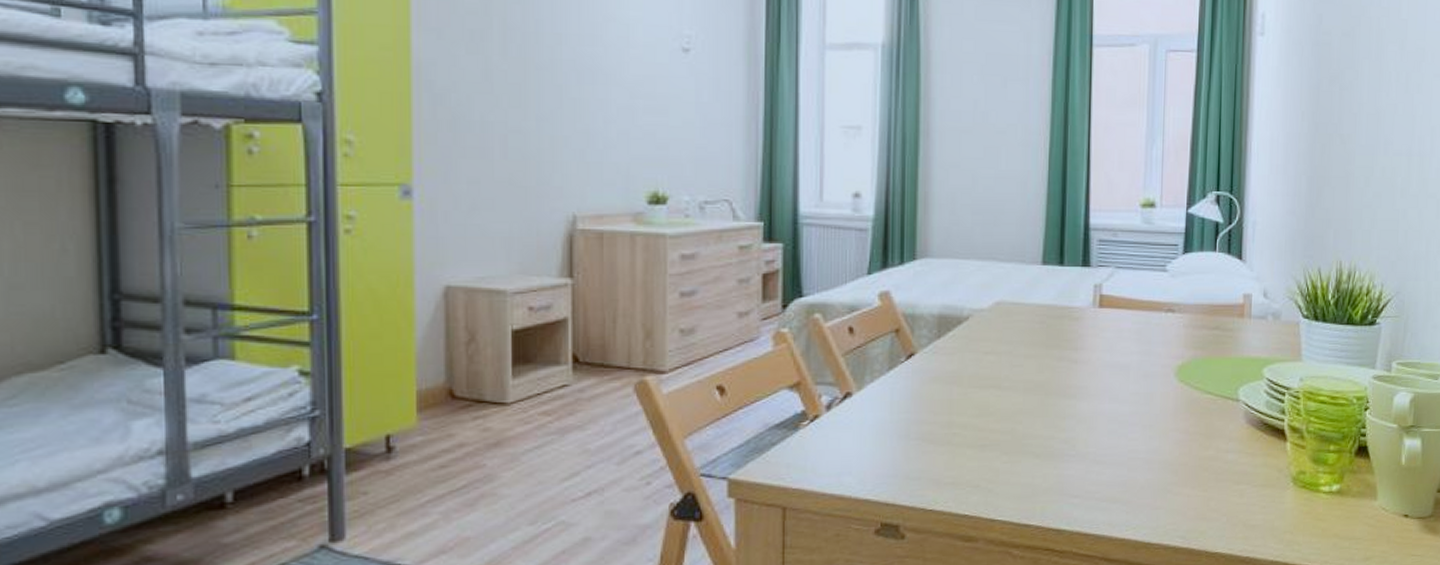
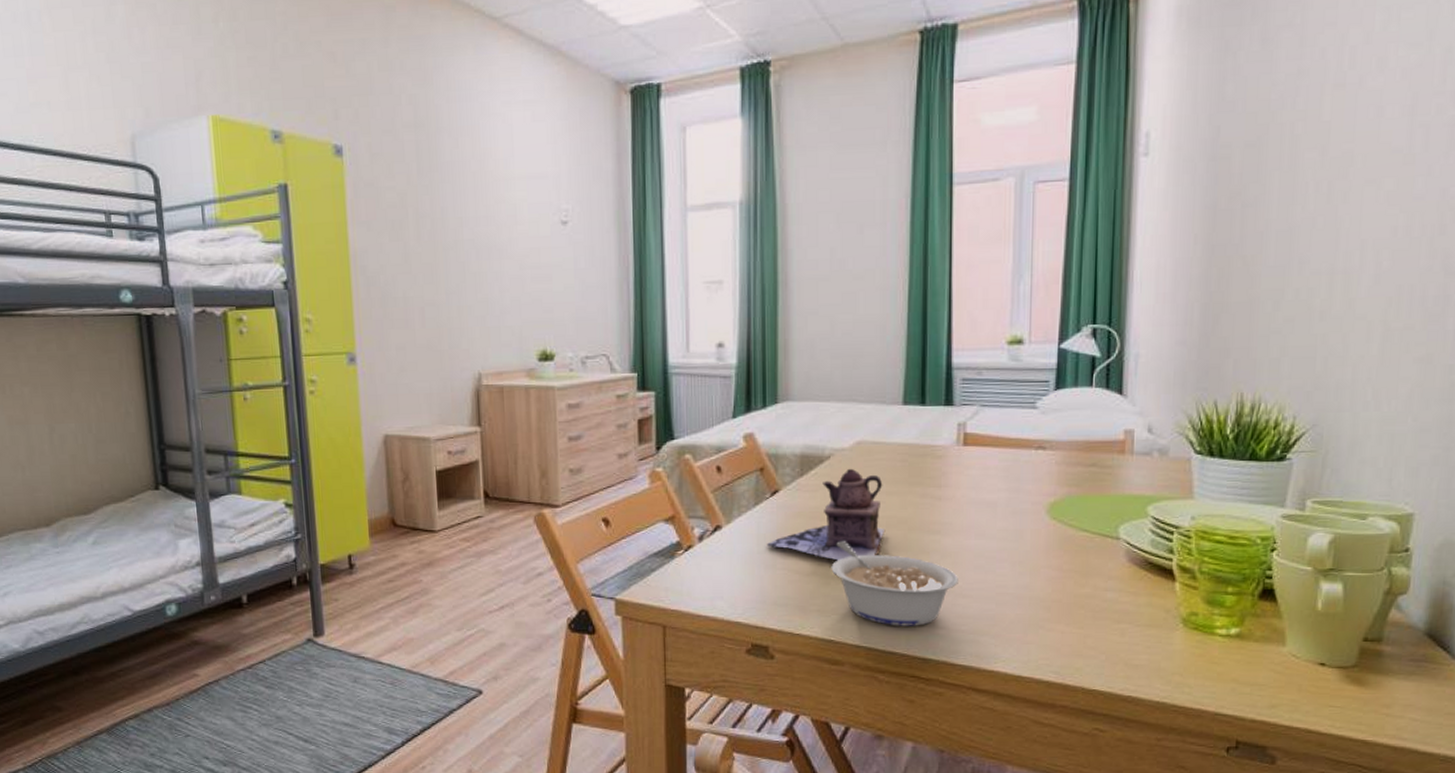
teapot: none [901,330,1023,429] -> present [767,468,886,561]
legume: none [967,407,1093,497] -> present [831,541,958,626]

